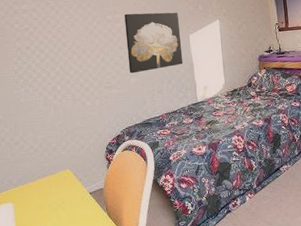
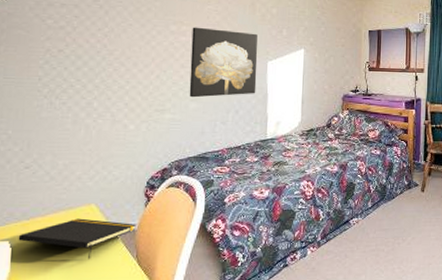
notepad: none [18,181,103,214] -> present [18,218,136,259]

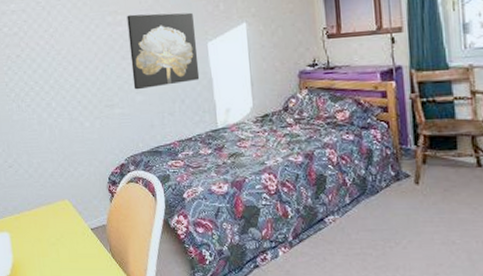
notepad: present [18,218,136,259] -> none [14,213,106,251]

